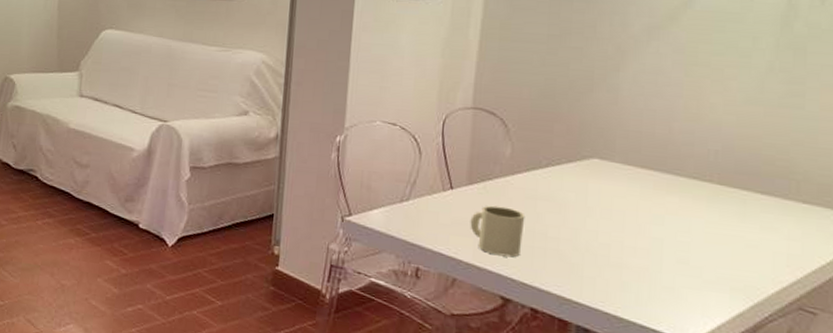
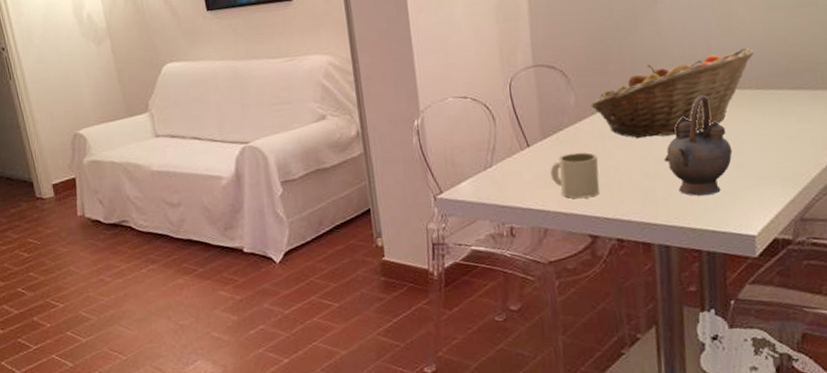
fruit basket: none [527,133,722,215] -> present [591,47,754,138]
teapot: none [598,177,679,286] -> present [664,95,732,196]

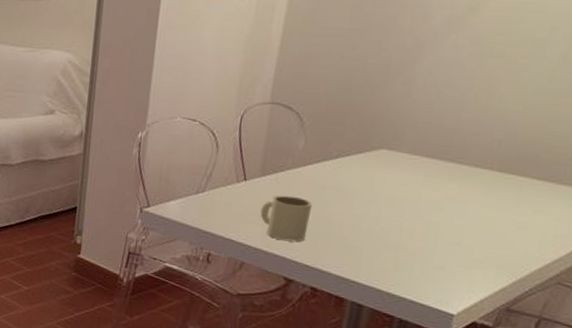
fruit basket: present [591,47,754,138] -> none [318,124,506,202]
teapot: present [664,95,732,196] -> none [379,165,455,266]

